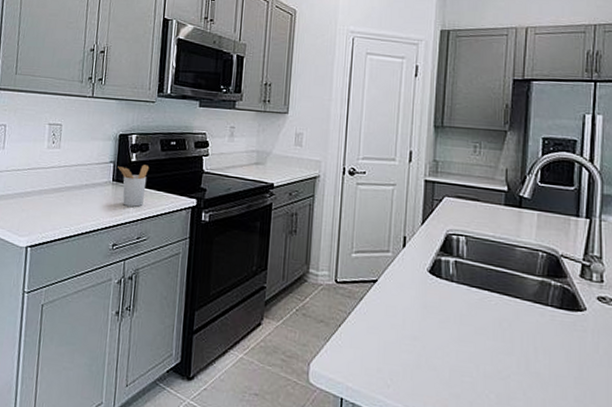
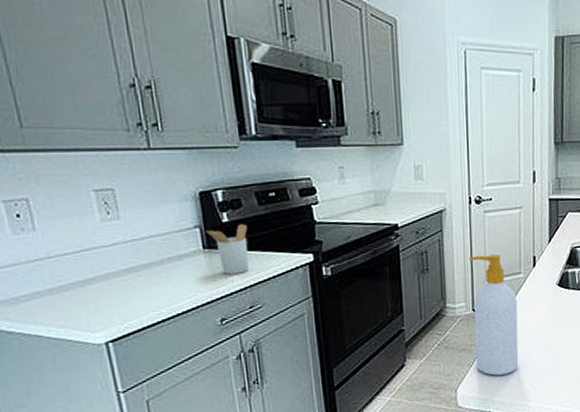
soap bottle: none [332,225,384,360] -> present [468,254,519,376]

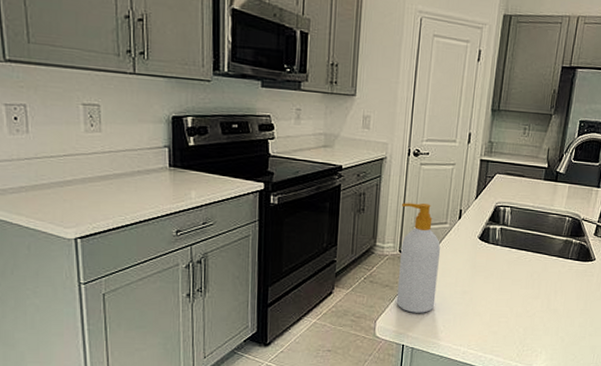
utensil holder: present [206,224,249,275] -> none [174,149,210,193]

